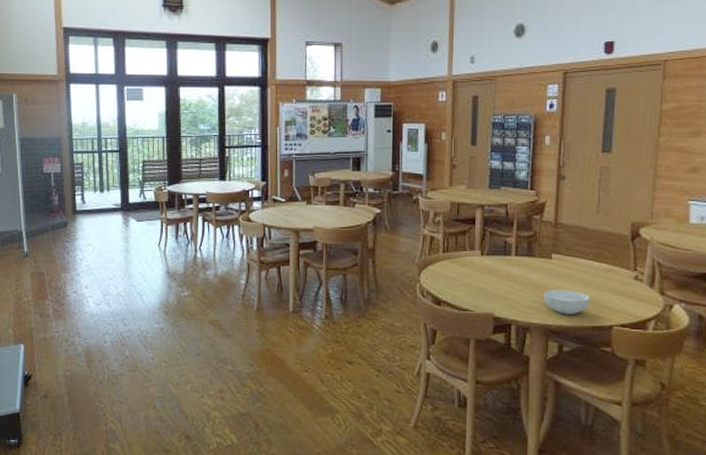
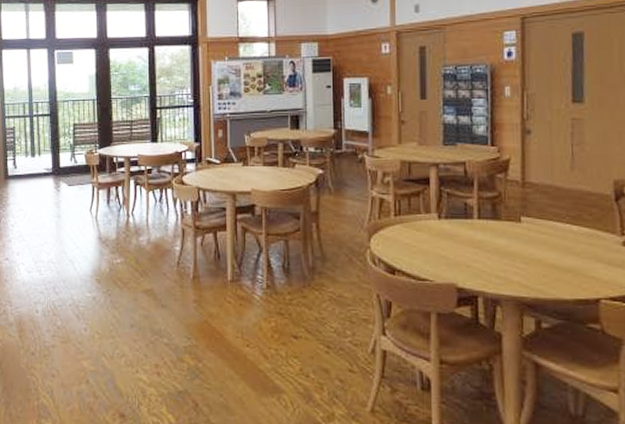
cereal bowl: present [544,289,590,315] -> none [514,257,570,286]

